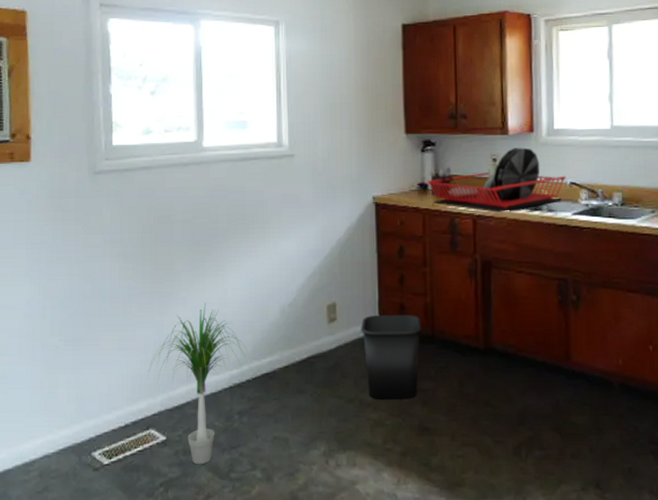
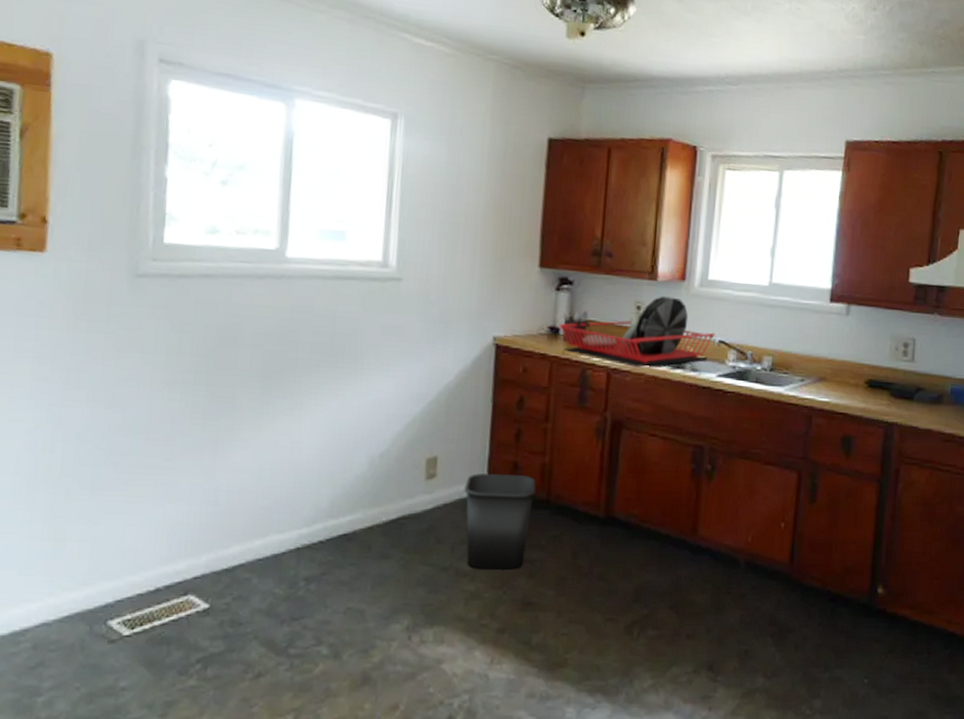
potted plant: present [148,302,248,465] -> none [191,446,323,639]

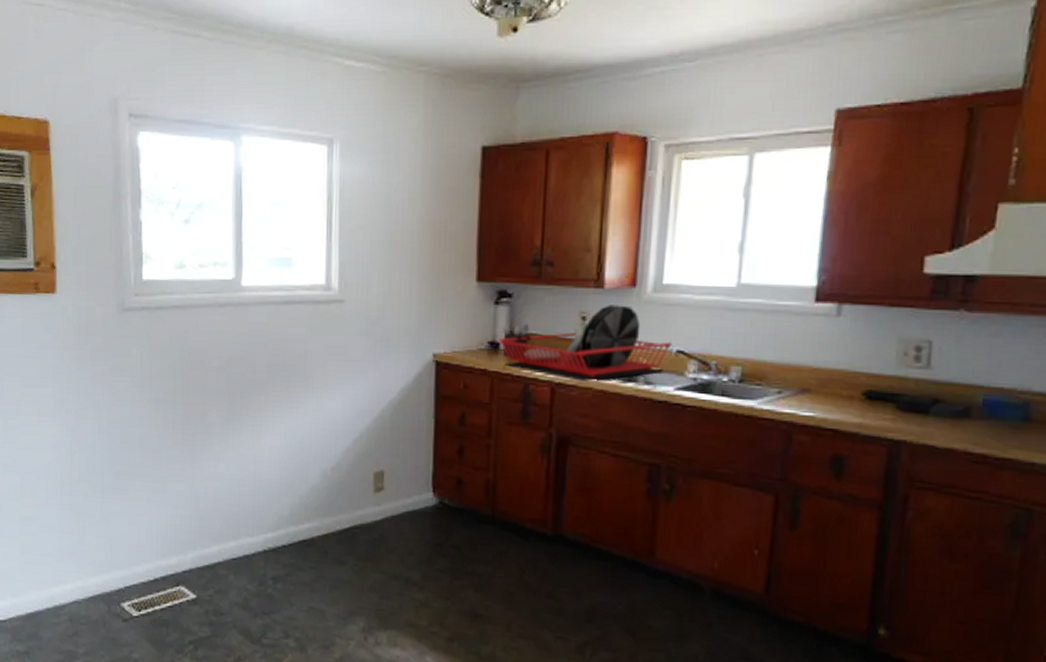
waste bin: present [464,473,537,570] -> none [410,488,482,582]

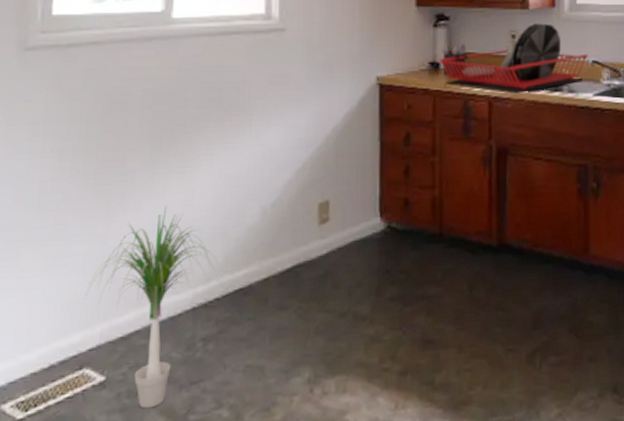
potted plant: none [178,459,284,627] -> present [85,206,218,409]

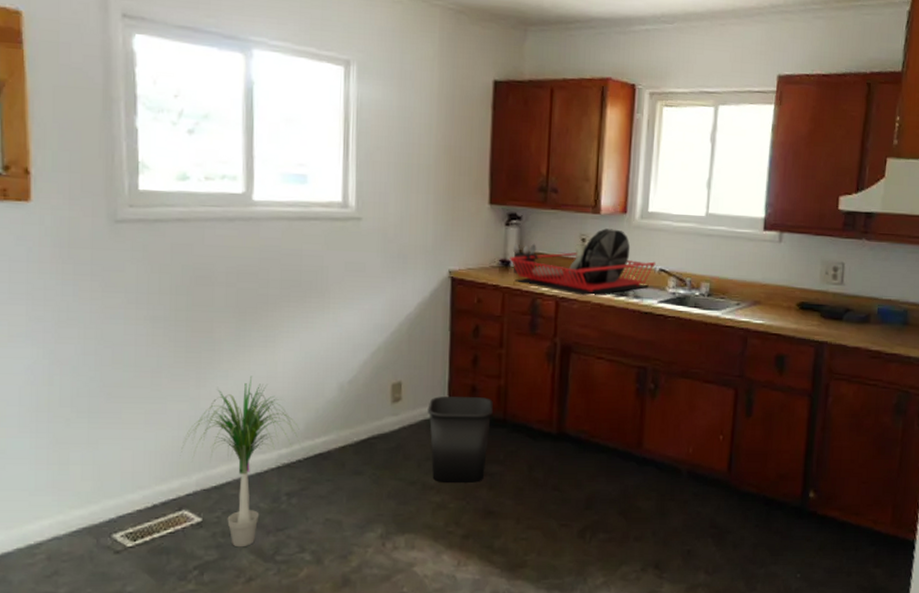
waste bin: none [357,210,429,311] -> present [427,396,494,483]

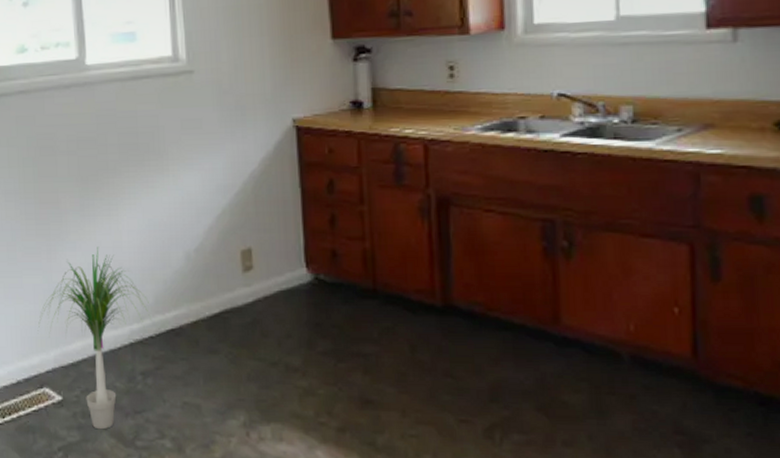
waste bin: present [427,396,494,483] -> none [283,262,361,365]
dish rack: present [509,228,656,296] -> none [361,50,552,136]

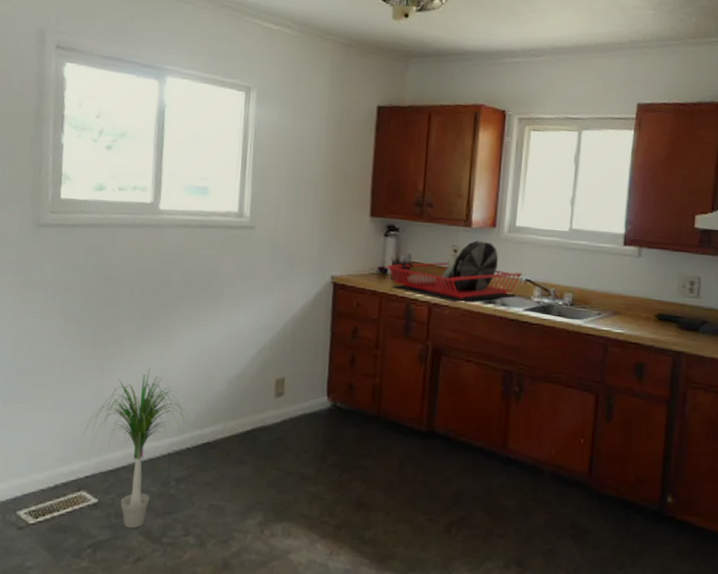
dish rack: none [361,50,552,136] -> present [387,241,522,303]

